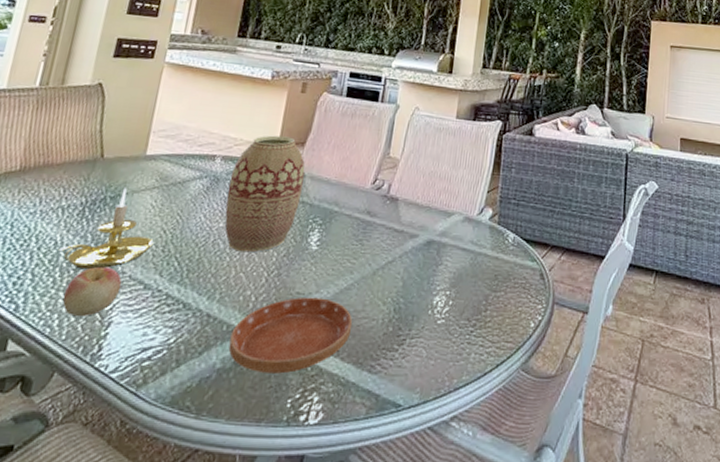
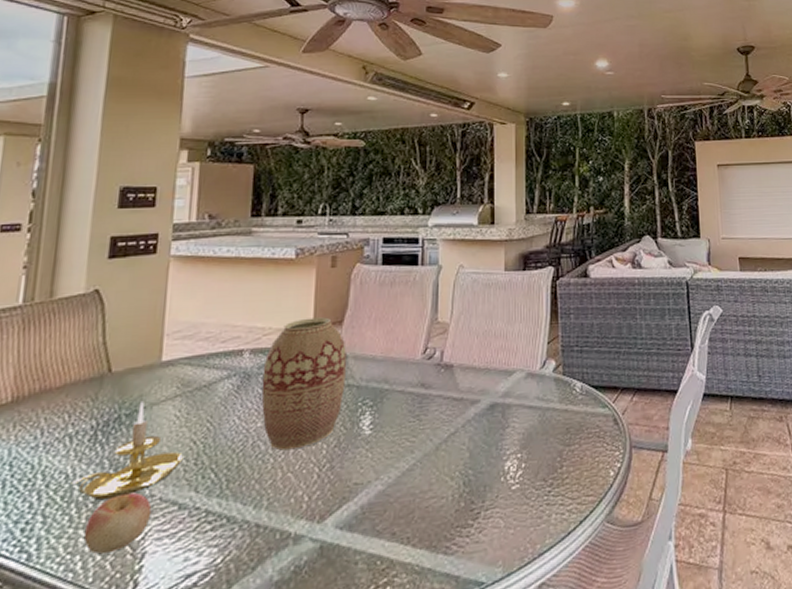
saucer: present [228,297,353,374] -> none [285,484,420,577]

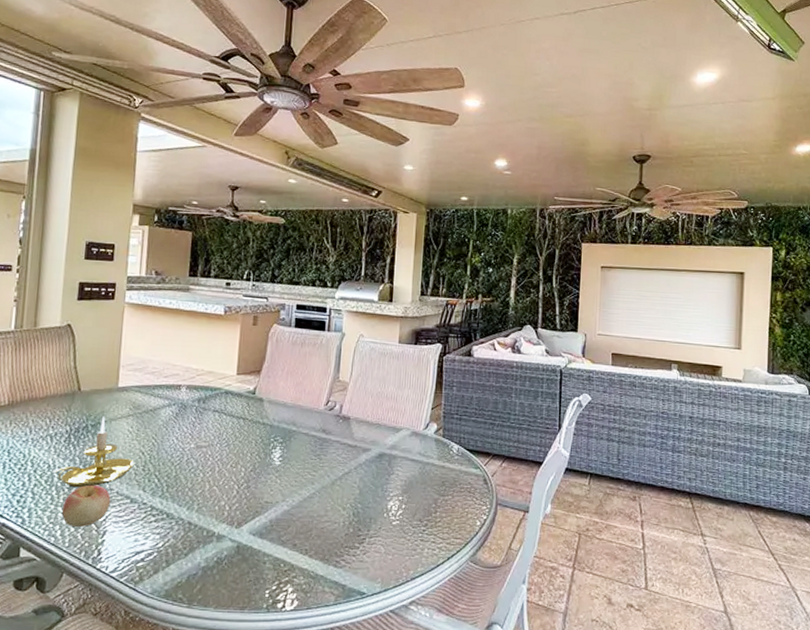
vase: present [261,317,346,451] -> none [194,365,263,469]

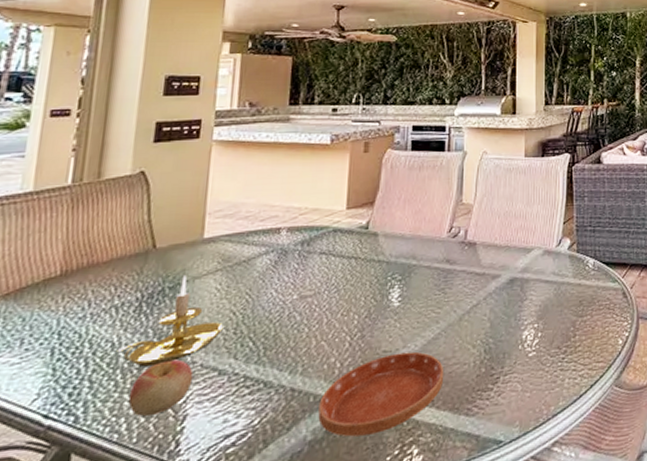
saucer: none [210,505,317,570] -> present [318,352,444,437]

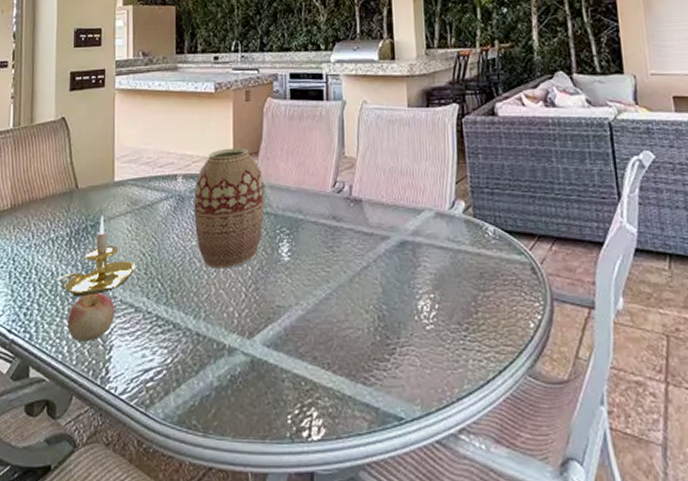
vase: none [297,198,377,321] -> present [194,148,264,269]
saucer: present [318,352,444,437] -> none [222,310,339,390]

